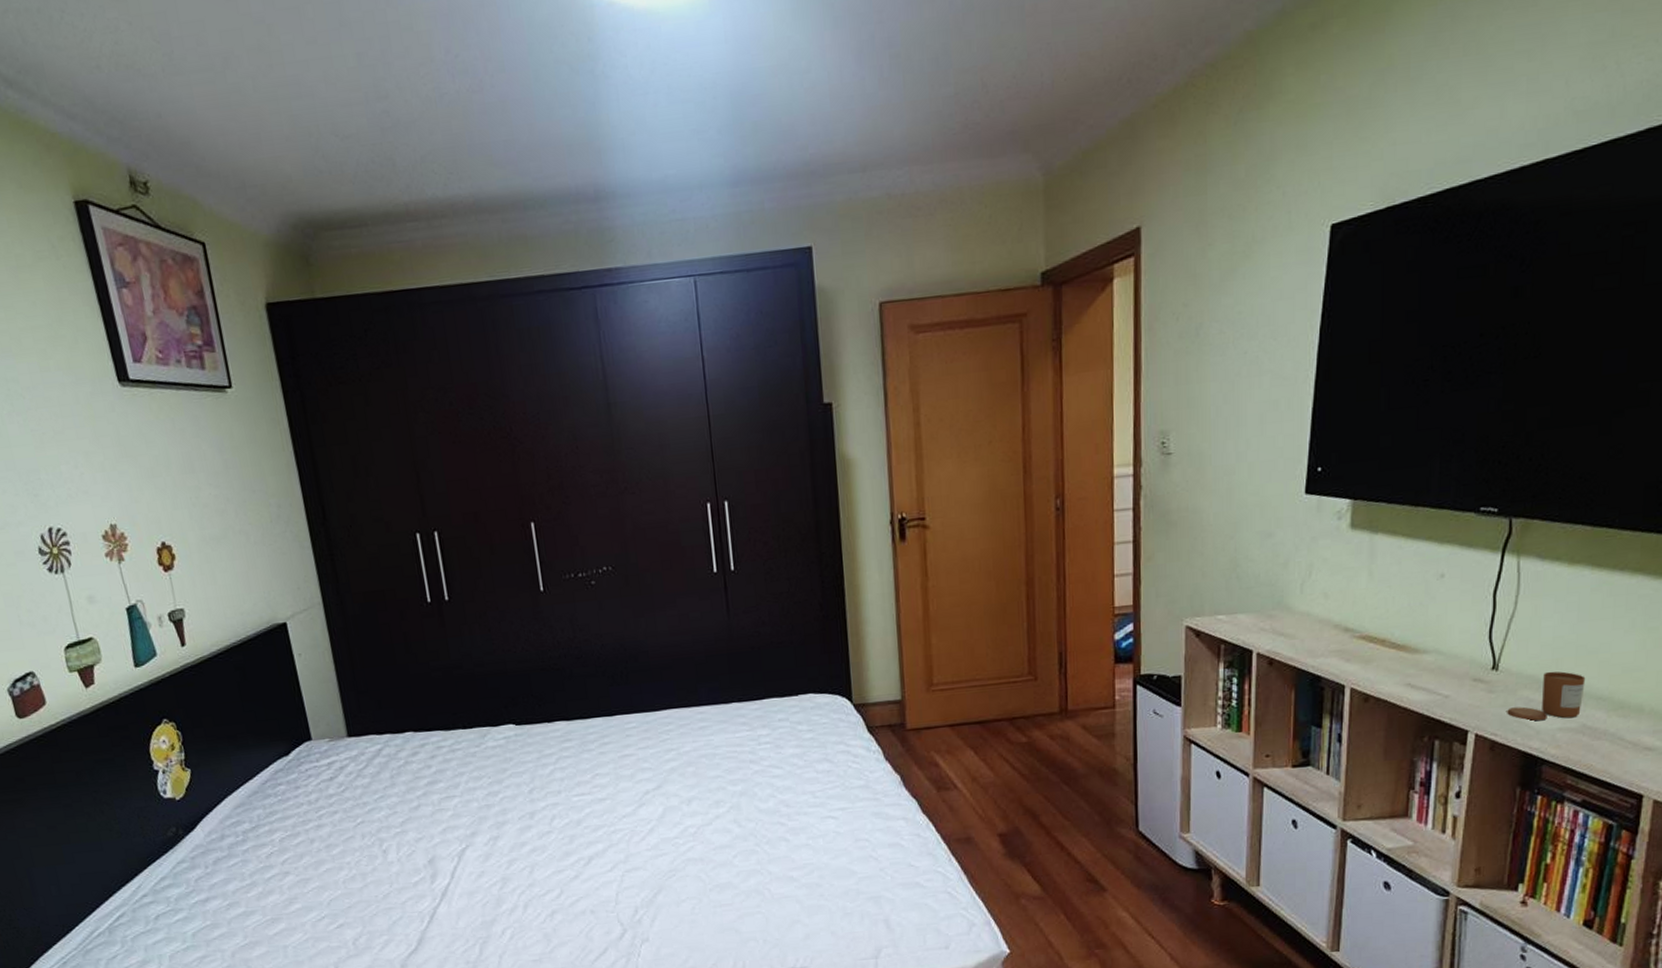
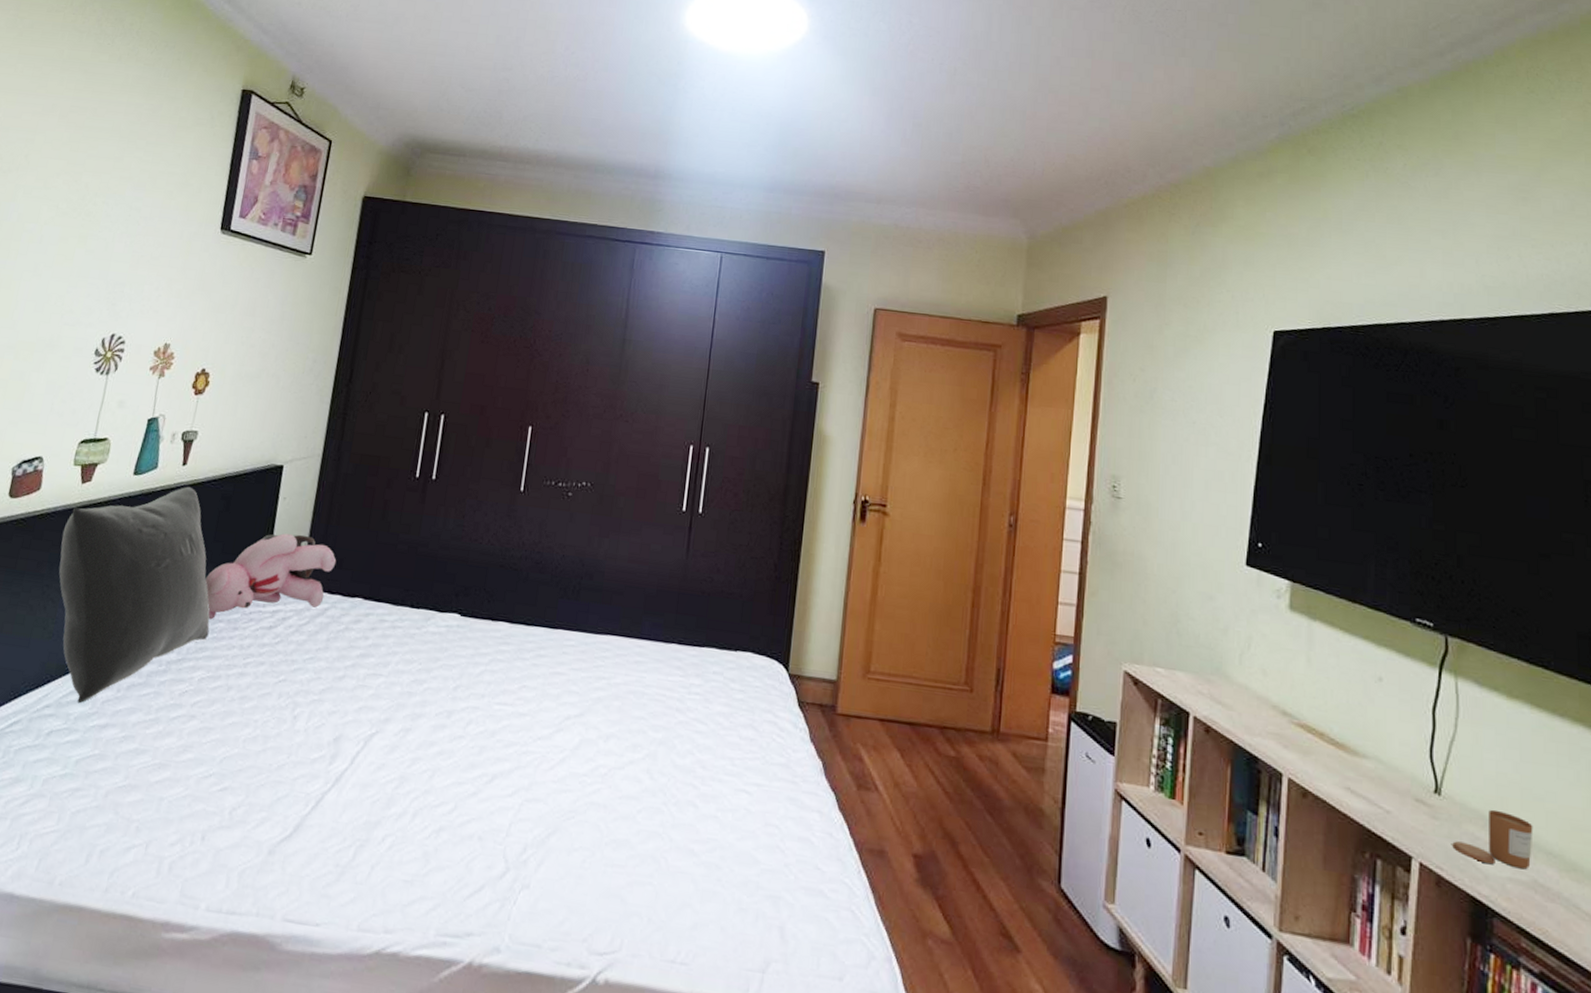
pillow: none [87,665,274,887] -> present [59,486,210,704]
stuffed bear: none [249,685,375,785] -> present [204,533,337,620]

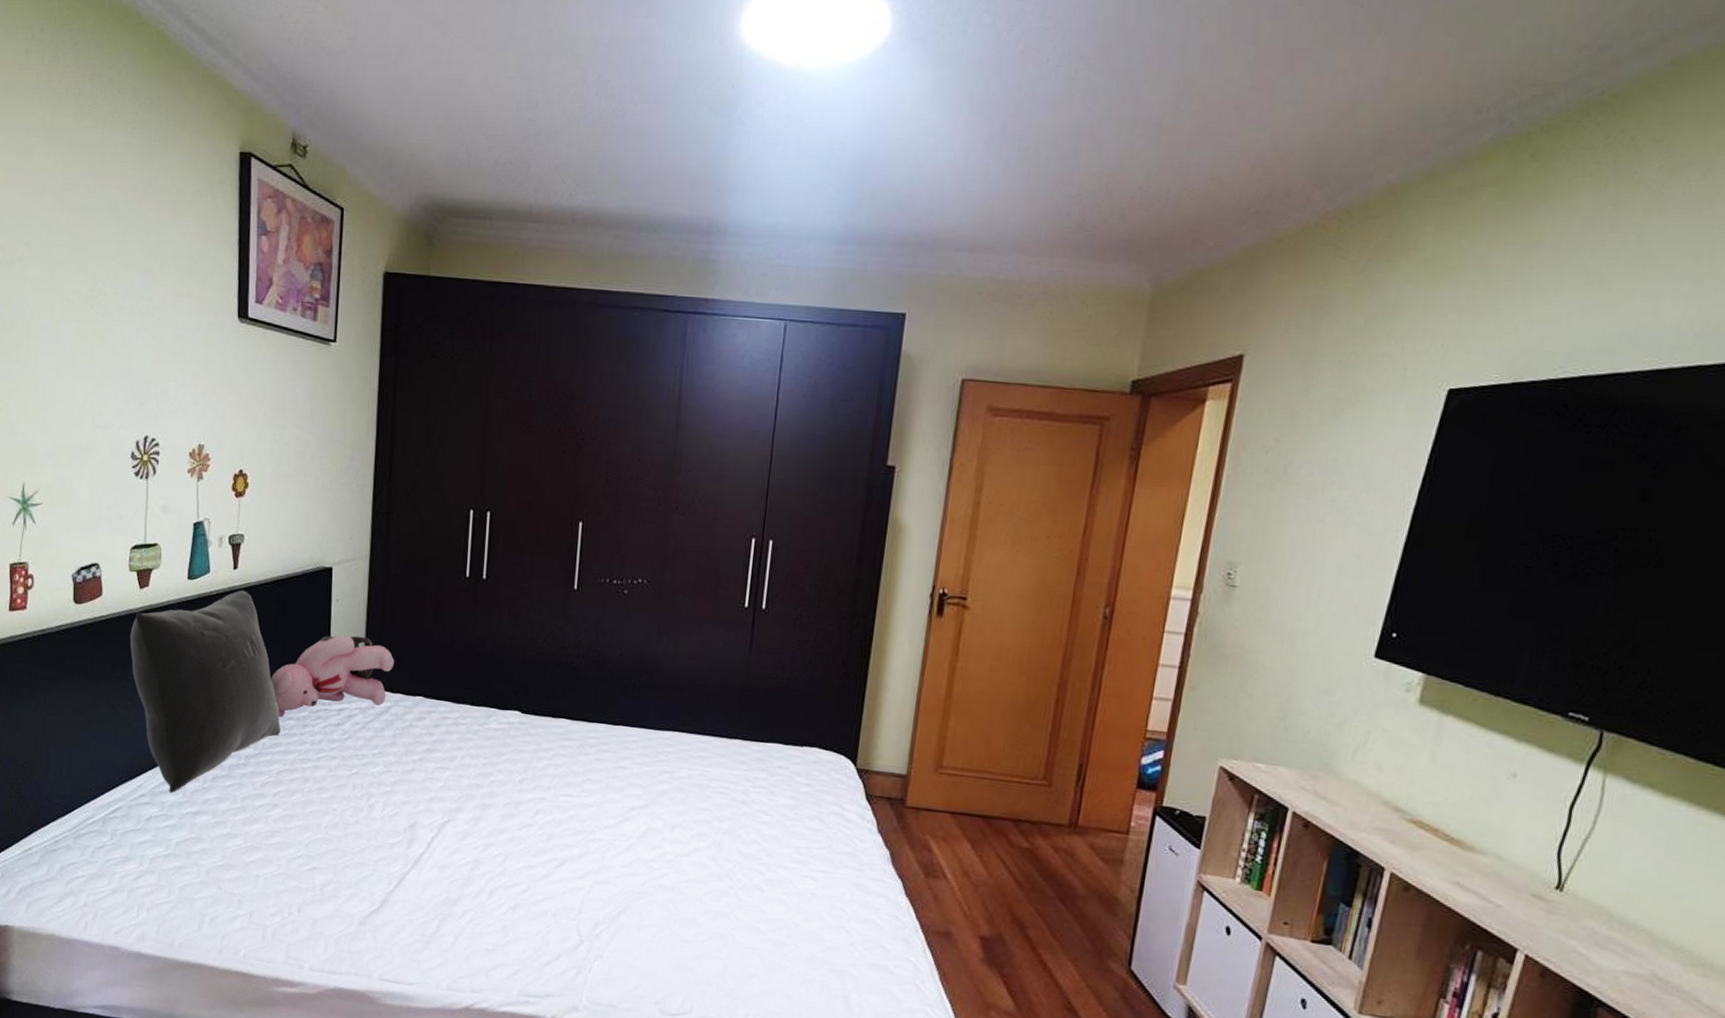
candle: present [1452,809,1533,870] -> none [1565,905,1664,964]

